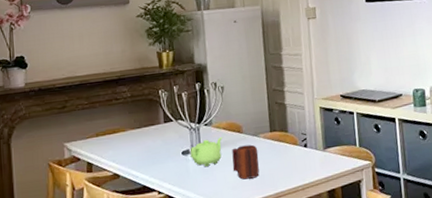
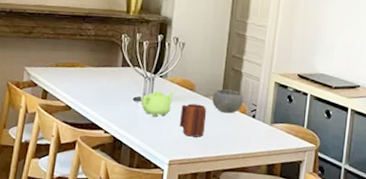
bowl: none [261,123,292,149] -> present [212,89,243,114]

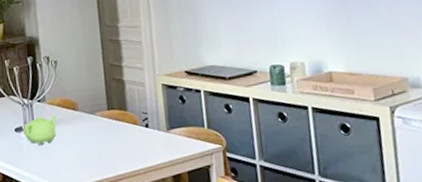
mug: present [179,103,207,137] -> none [67,123,97,160]
bowl: present [212,89,243,114] -> none [97,101,132,128]

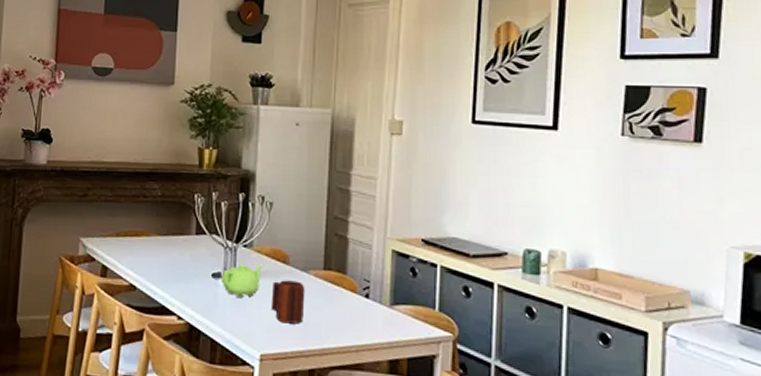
mug: none [67,123,97,160] -> present [270,280,305,324]

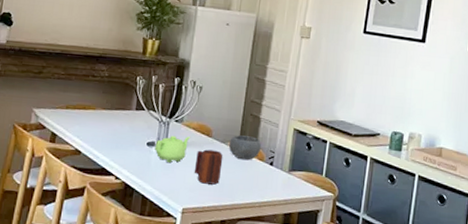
bowl: none [312,261,351,293] -> present [229,135,261,161]

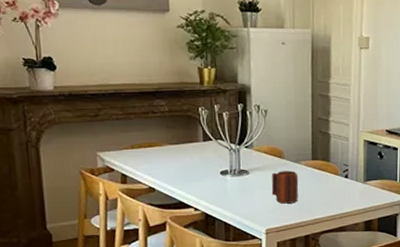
teapot: present [154,135,190,163] -> none [229,161,263,189]
bowl: present [229,135,261,161] -> none [302,153,334,177]

